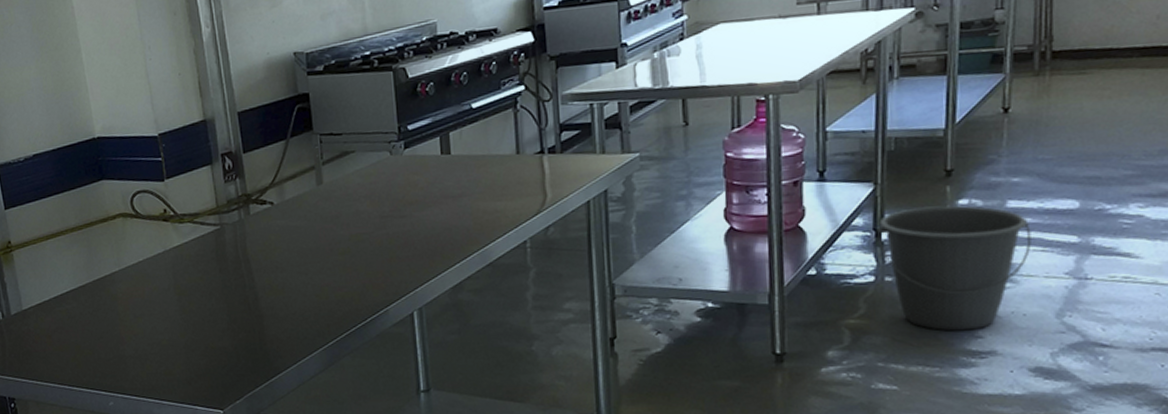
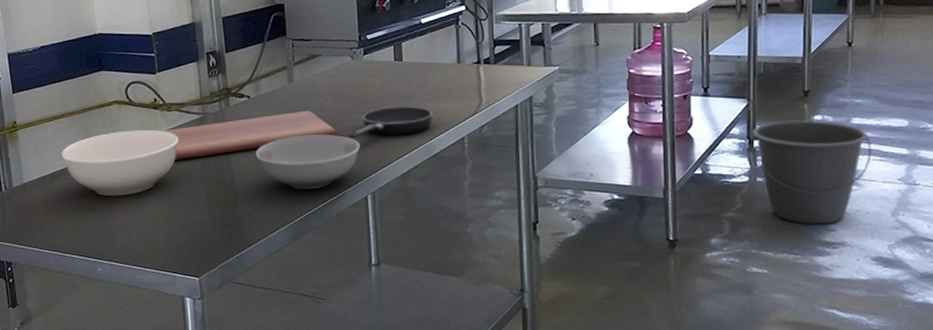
bowl: none [62,245,194,321] -> present [61,129,179,196]
cutting board: none [175,216,376,280] -> present [162,110,338,161]
bowl: none [281,243,404,308] -> present [255,134,361,190]
frying pan: none [389,207,488,247] -> present [348,106,433,138]

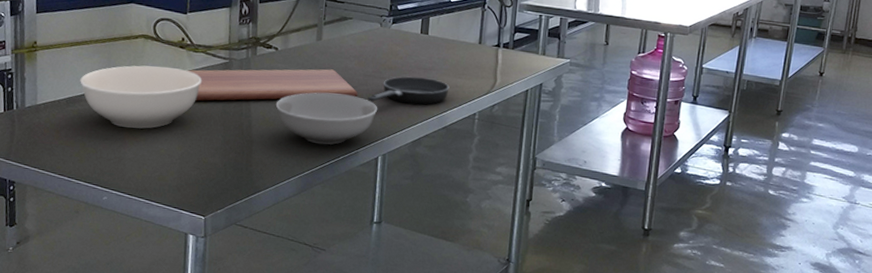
bucket: present [749,120,872,225] -> none [726,134,826,230]

